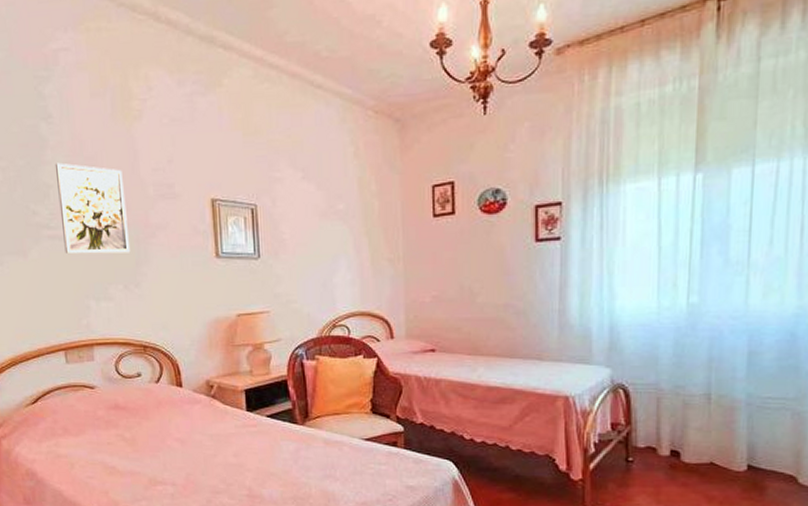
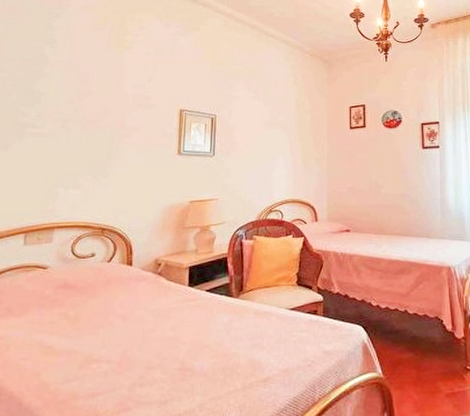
wall art: present [54,162,131,254] -> none [44,76,109,149]

